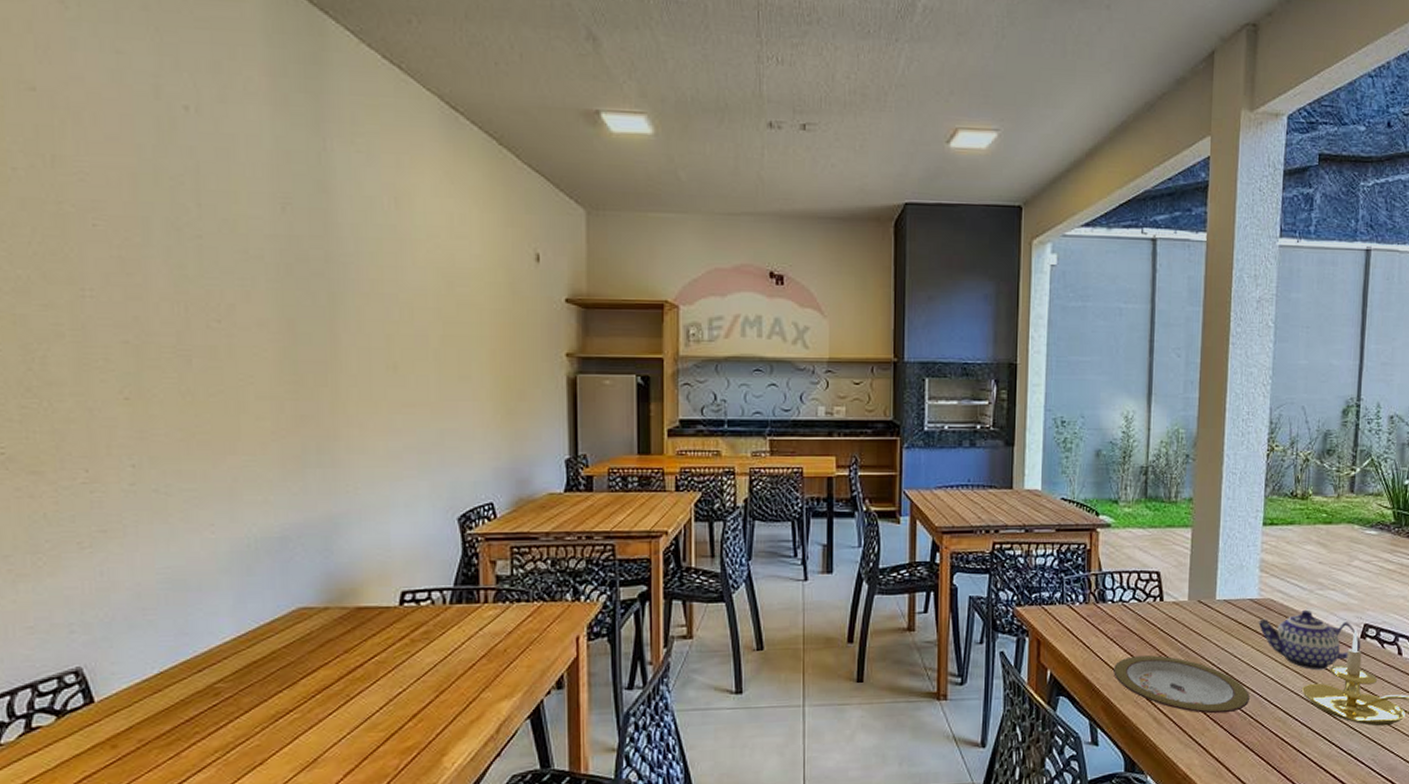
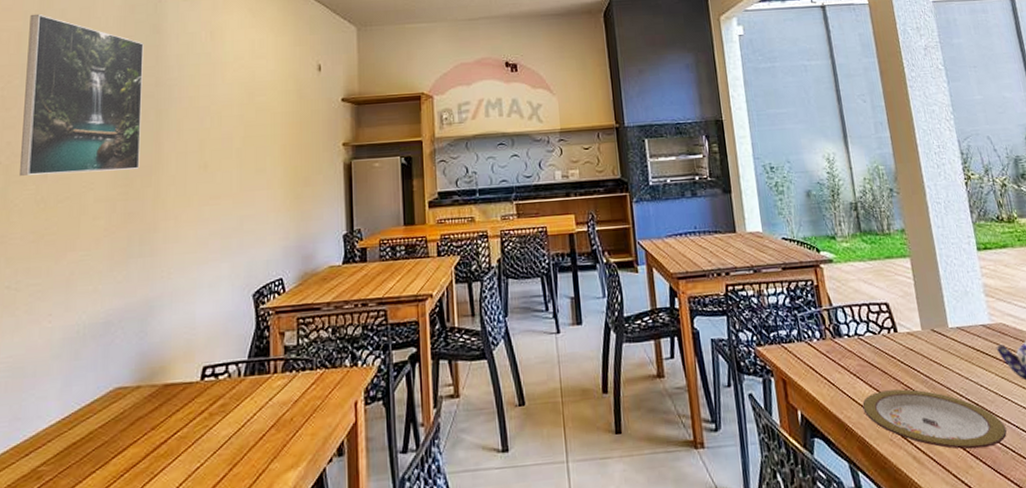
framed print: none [146,149,311,363] -> present [20,13,144,176]

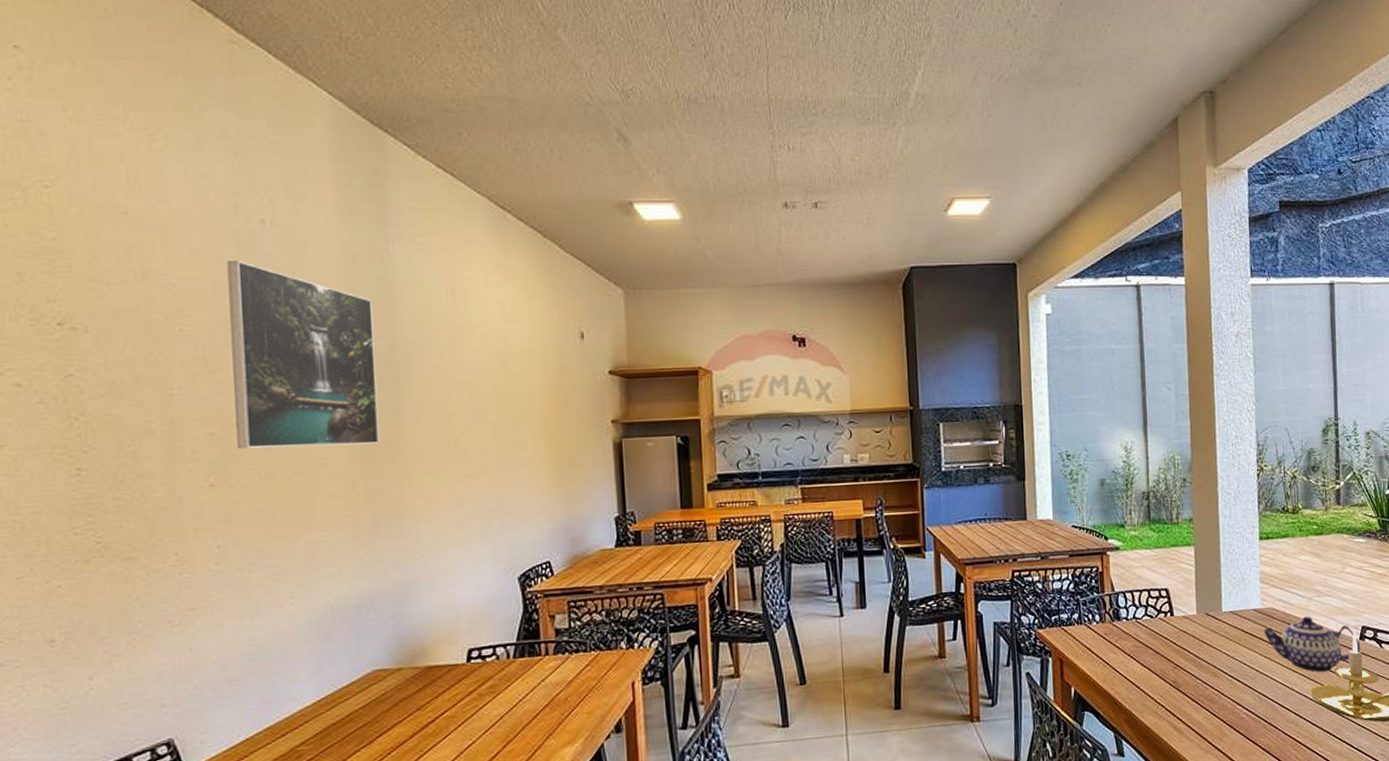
plate: present [862,389,1007,450] -> none [1133,667,1262,720]

